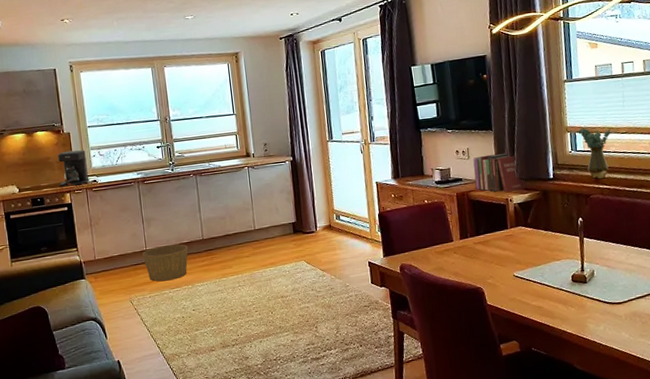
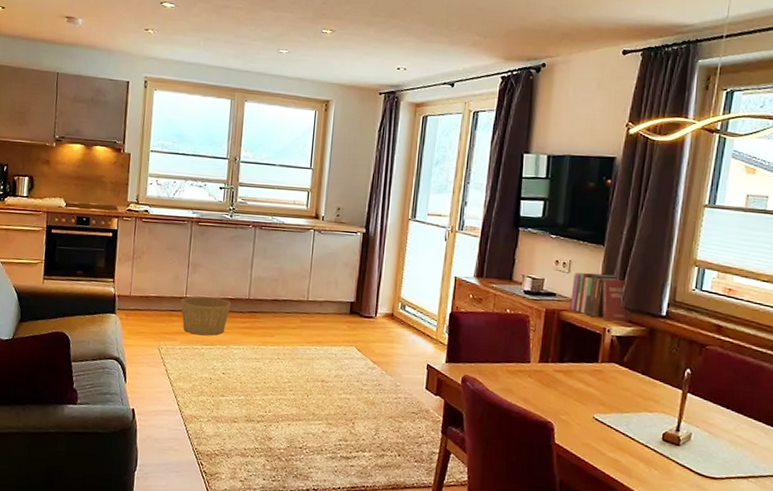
coffee maker: present [58,150,90,187] -> none [108,172,143,214]
vase: present [579,126,611,179] -> none [709,263,750,329]

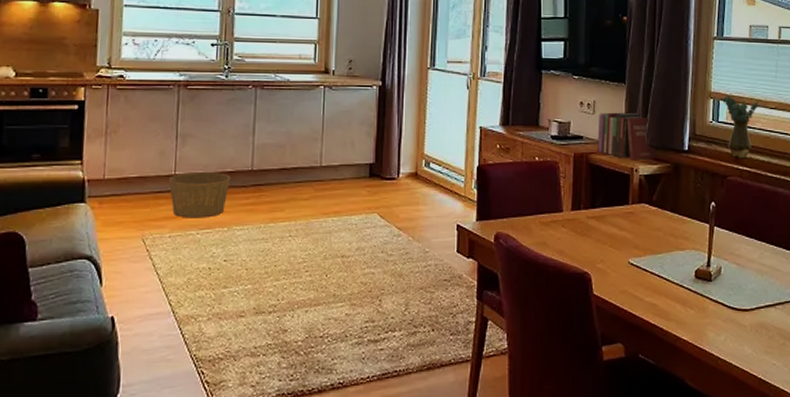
vase: none [709,263,750,329] -> present [723,94,759,158]

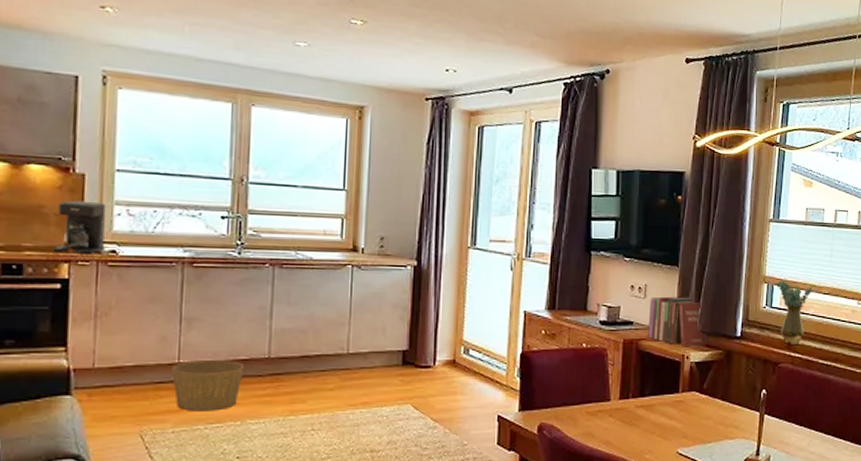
coffee maker: none [71,32,116,80] -> present [52,200,106,256]

